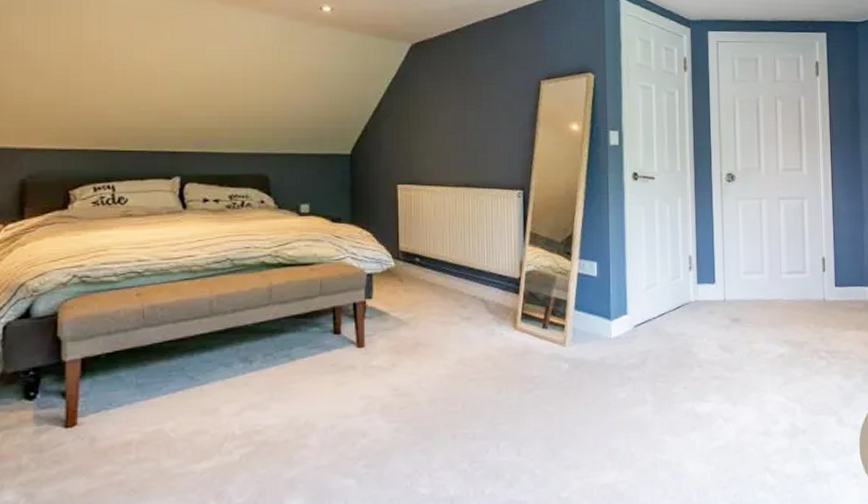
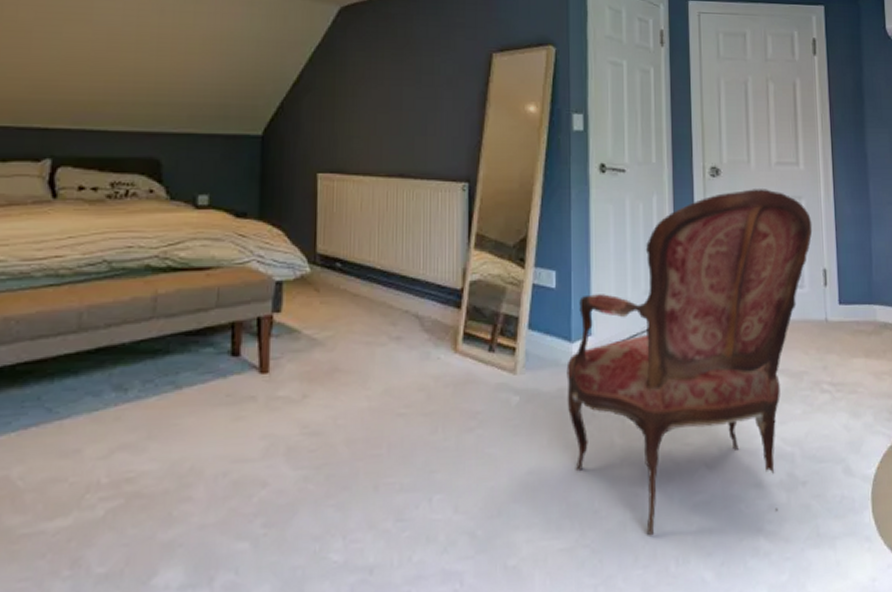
armchair: none [607,191,814,473] -> present [566,189,813,535]

